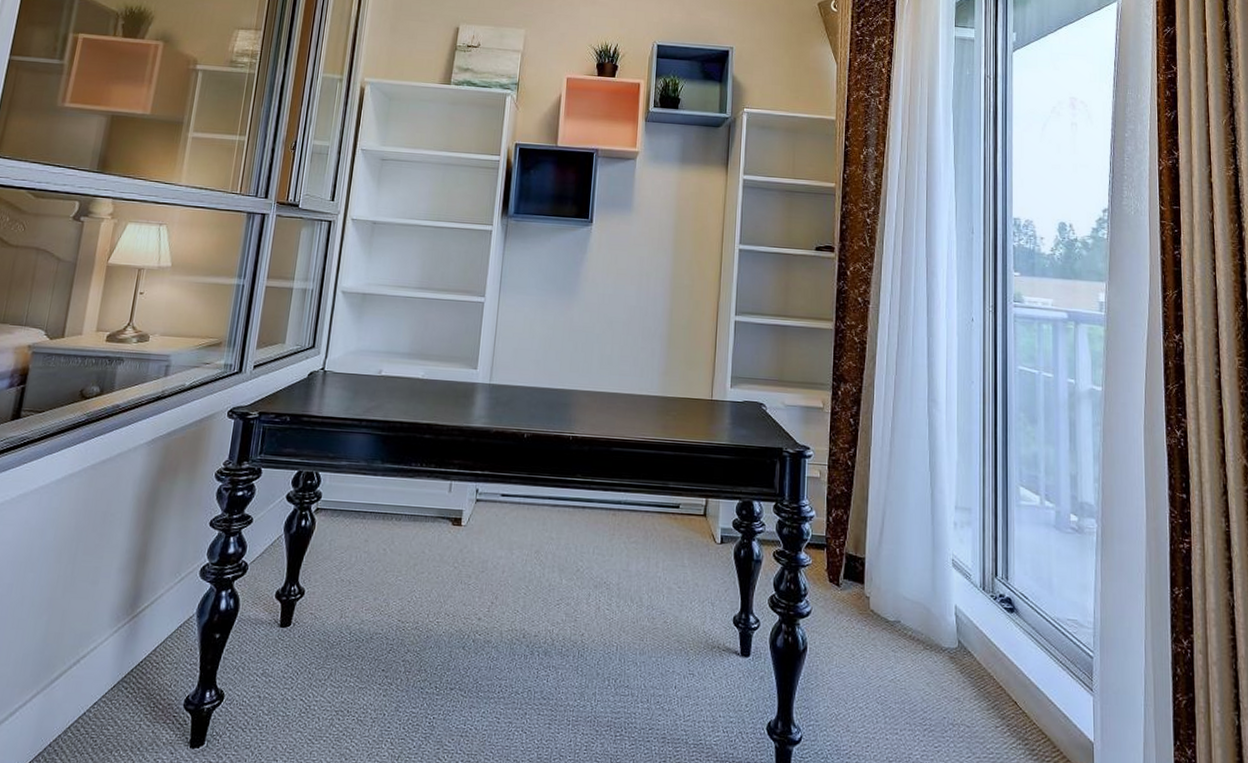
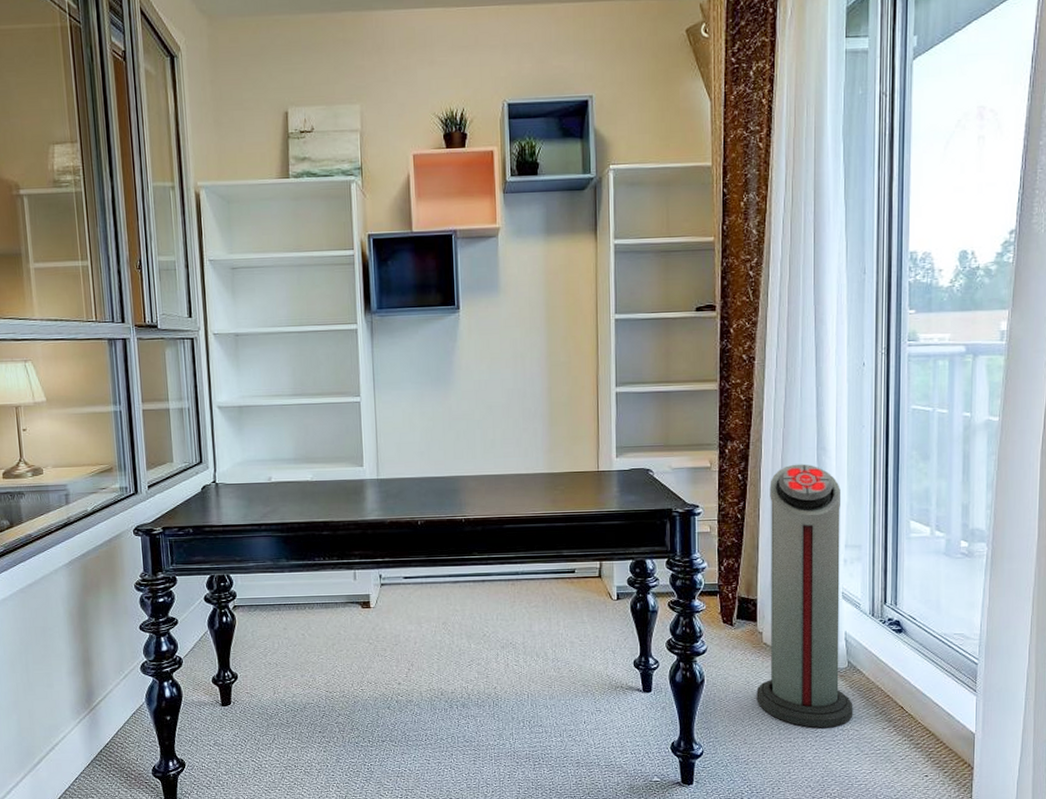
air purifier: none [861,413,964,720] -> present [756,464,853,728]

